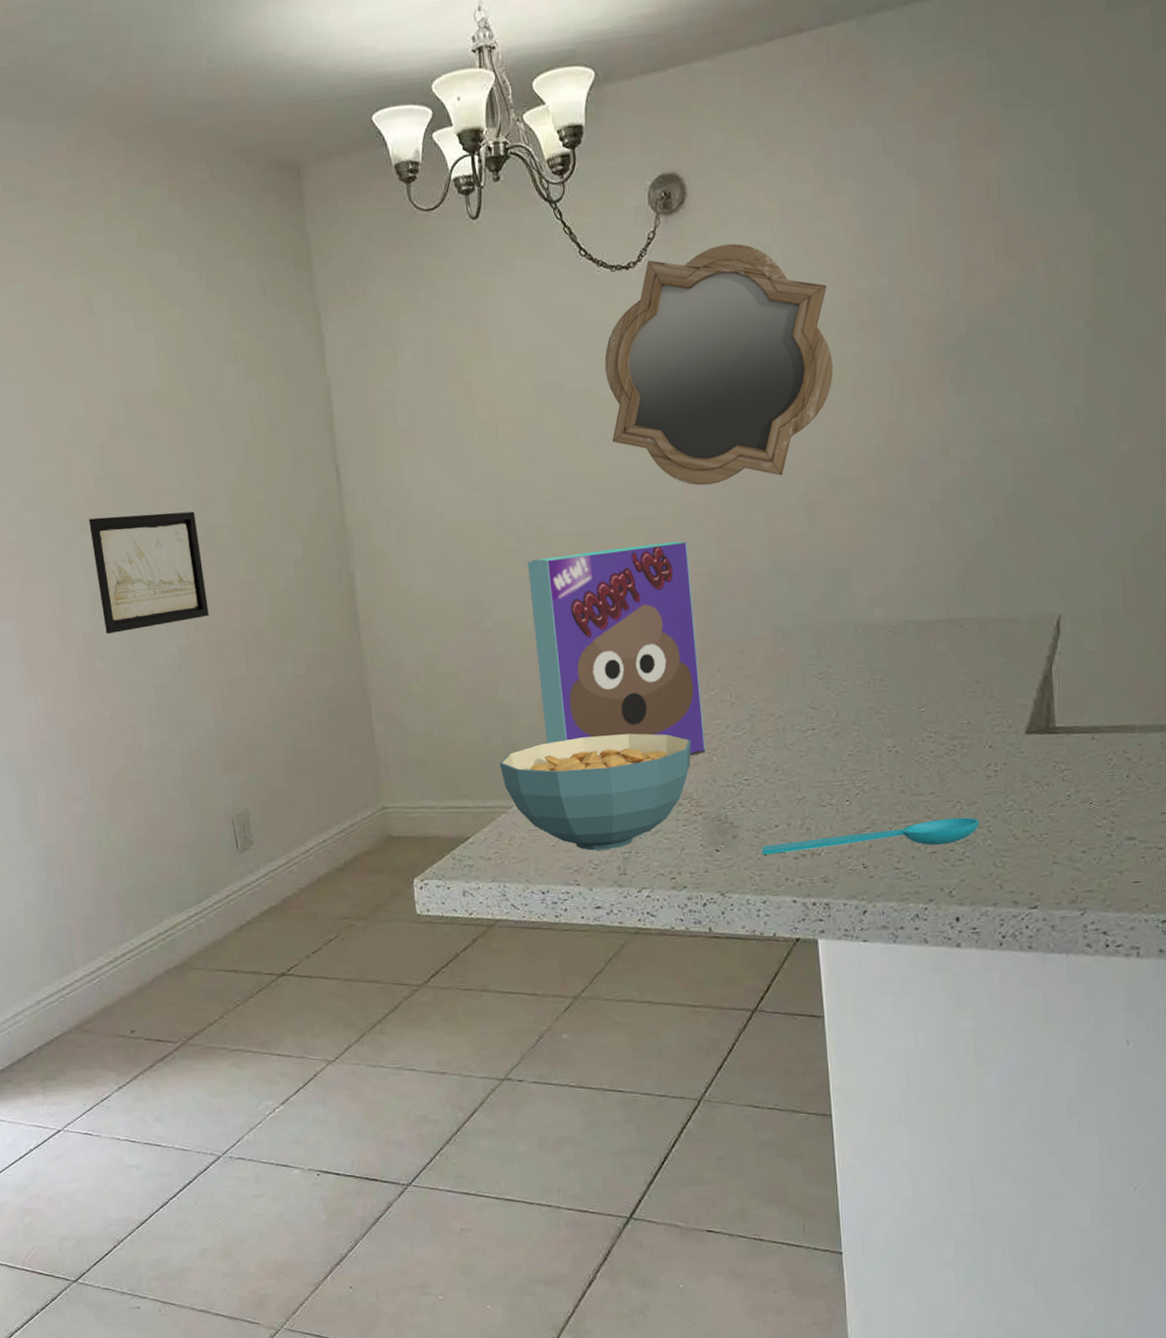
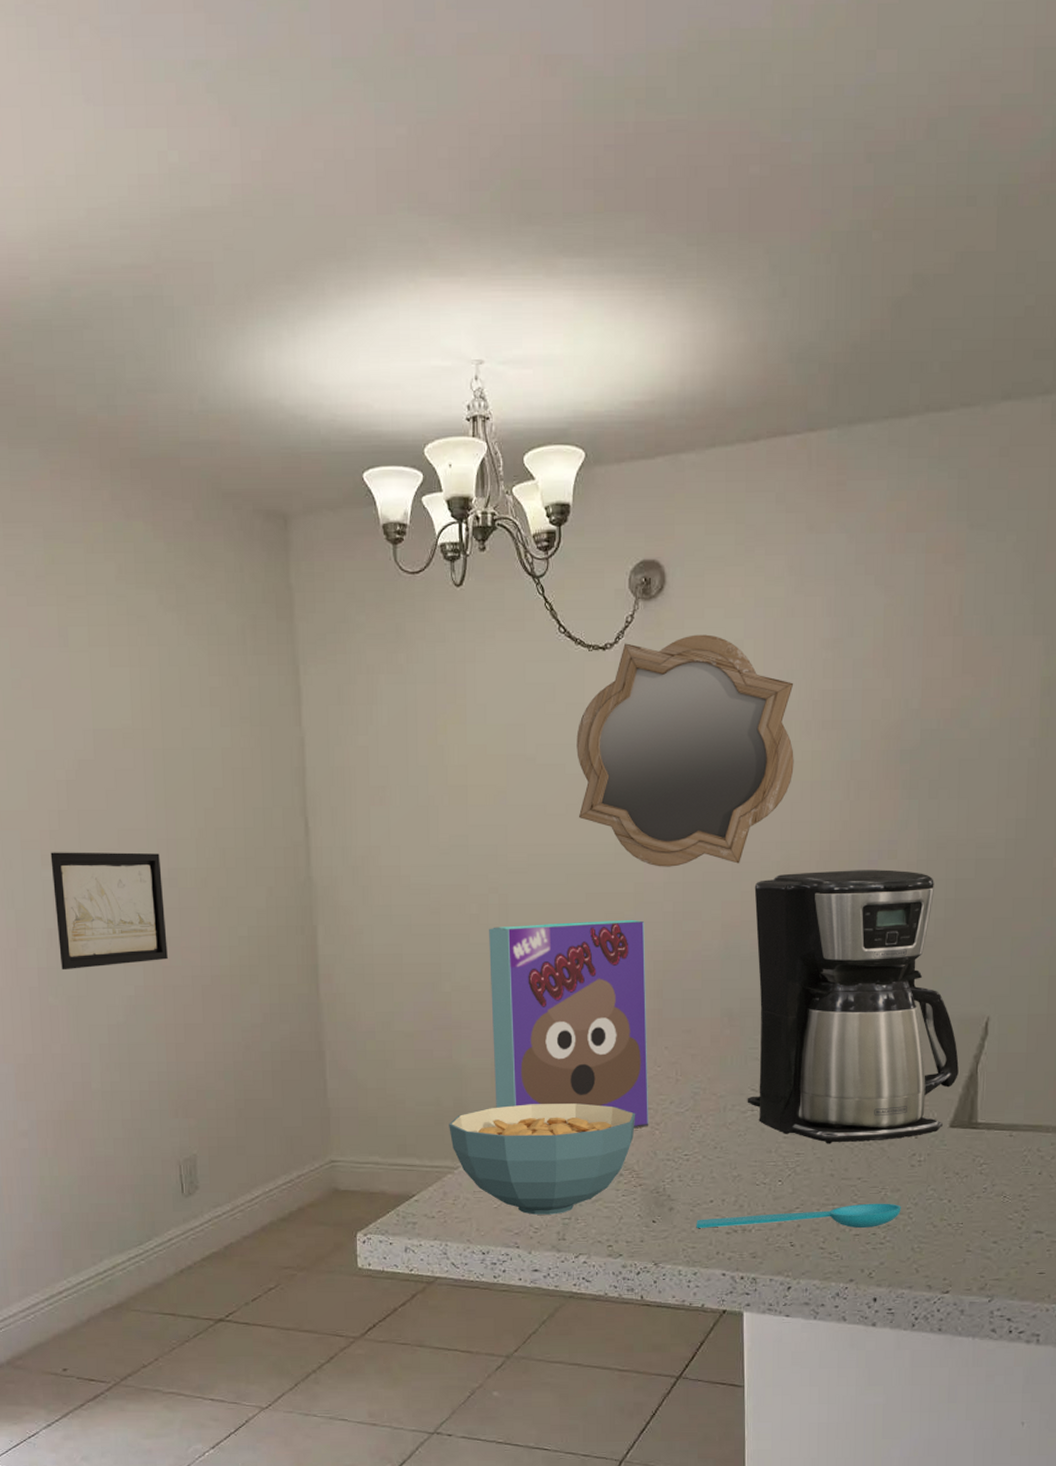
coffee maker: none [800,469,1031,760] -> present [747,869,959,1144]

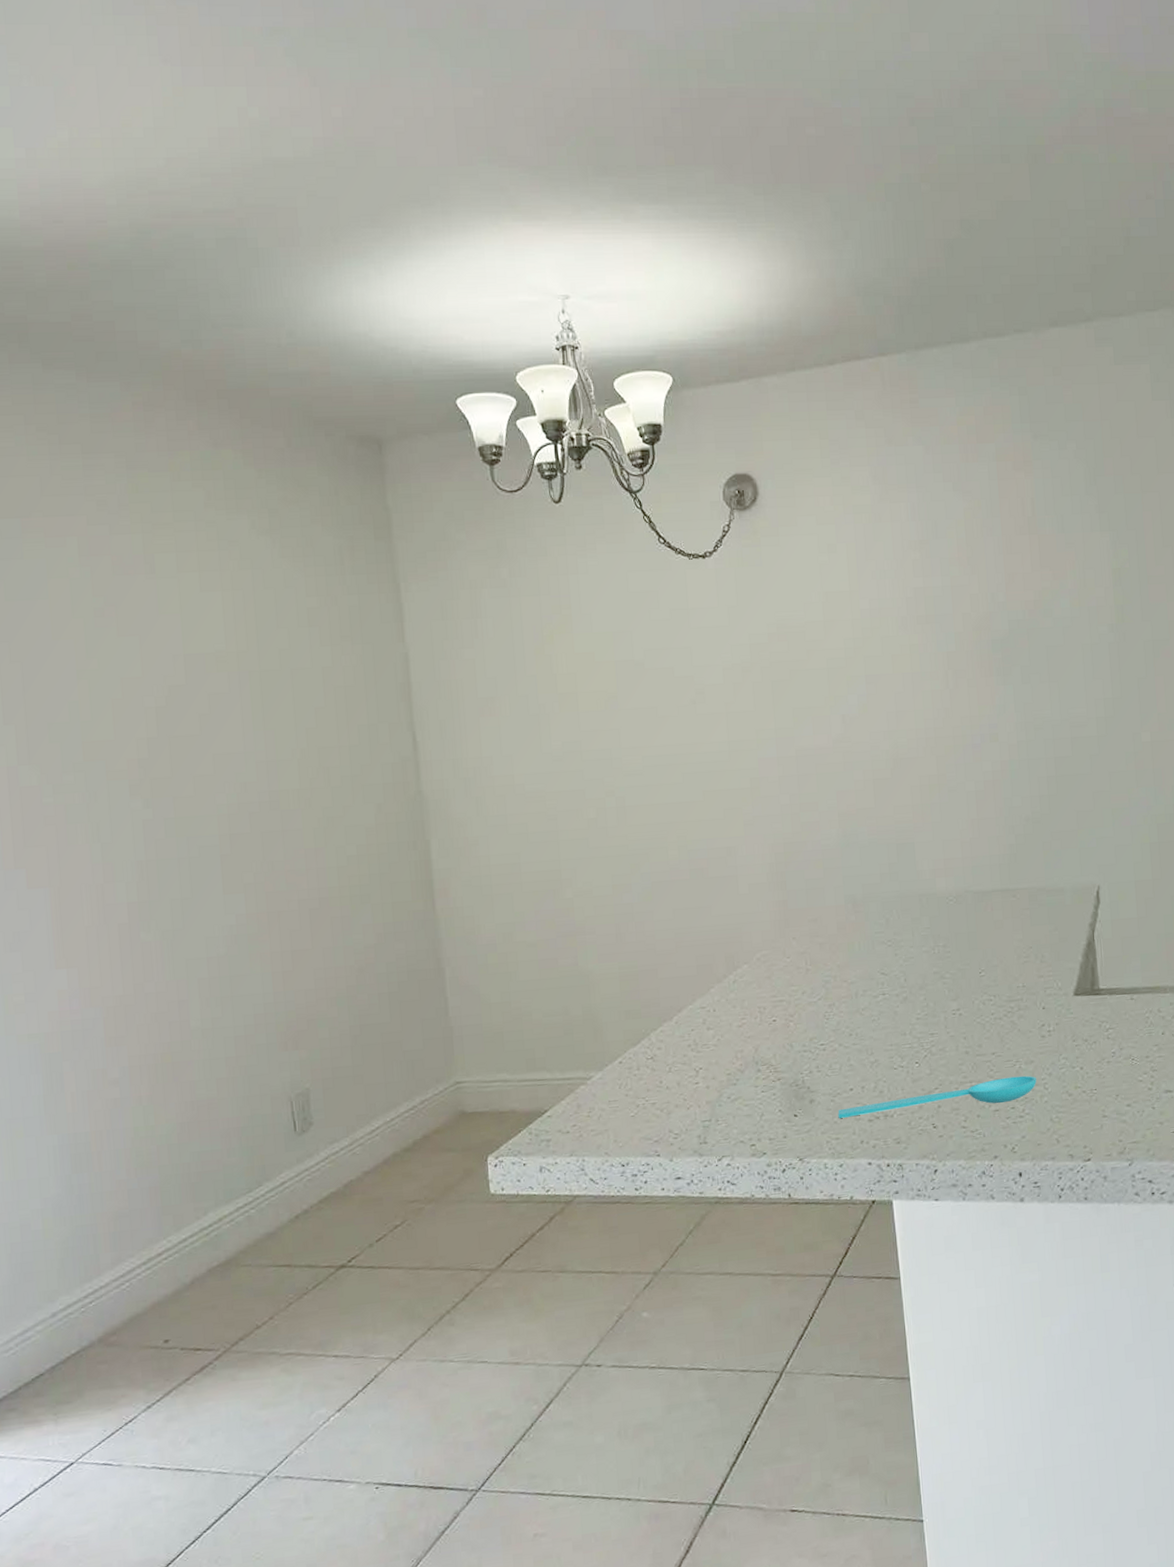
wall art: present [50,852,168,971] -> none [139,776,271,904]
cereal bowl: present [449,1103,636,1215] -> none [578,1001,769,1120]
cereal box: present [489,919,649,1128] -> none [608,814,783,1021]
mirror: present [576,634,794,867] -> none [683,540,894,762]
coffee maker: present [747,869,959,1144] -> none [866,752,1077,1022]

